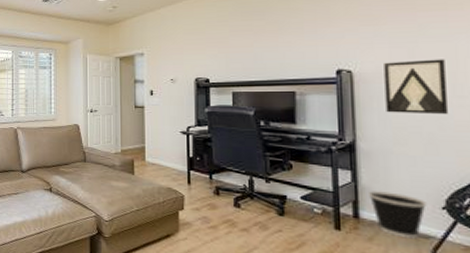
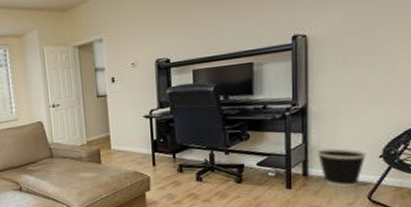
wall art: present [384,59,449,115] -> none [336,13,393,74]

